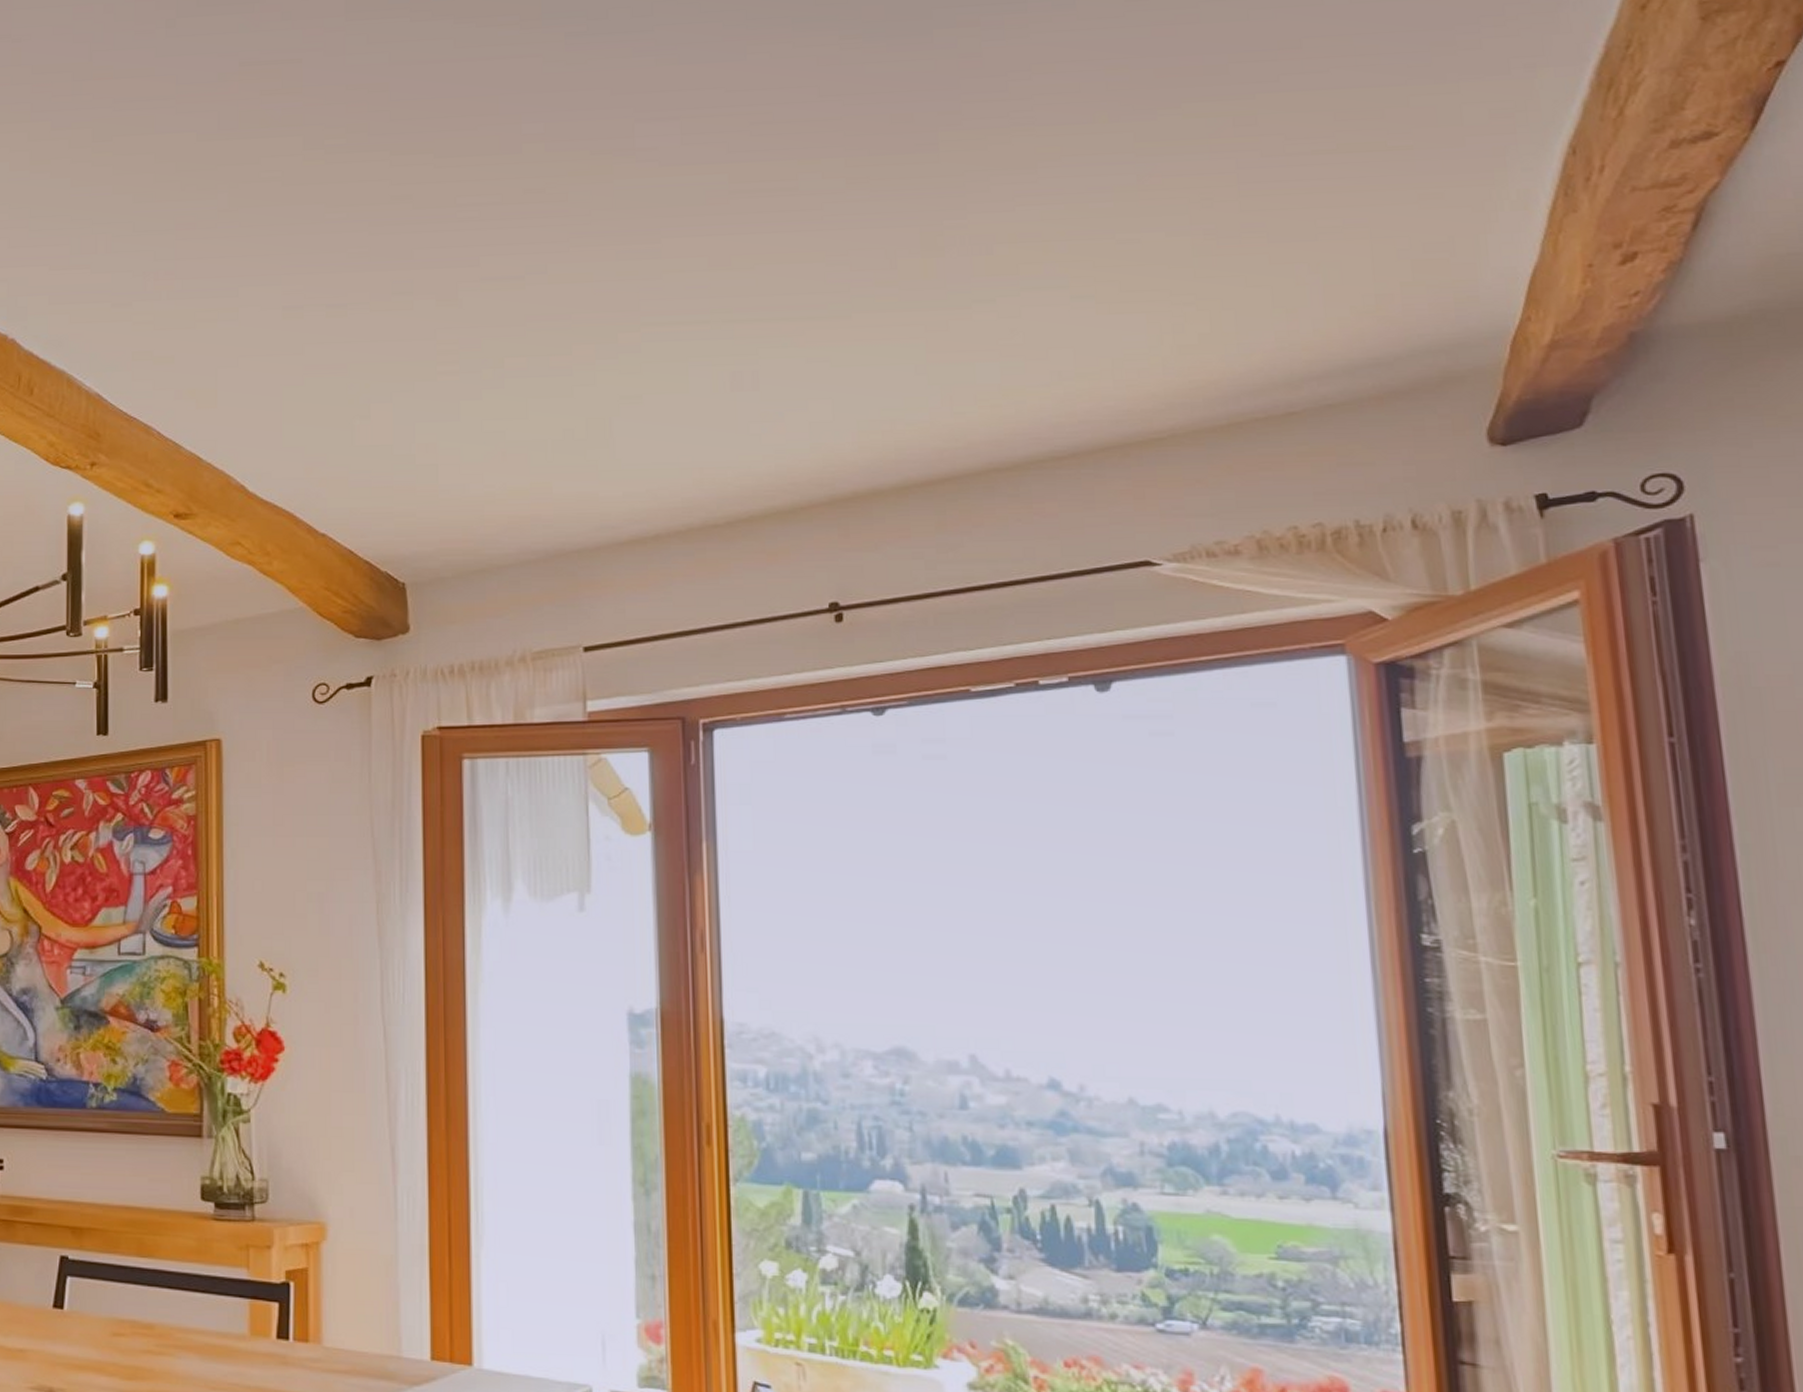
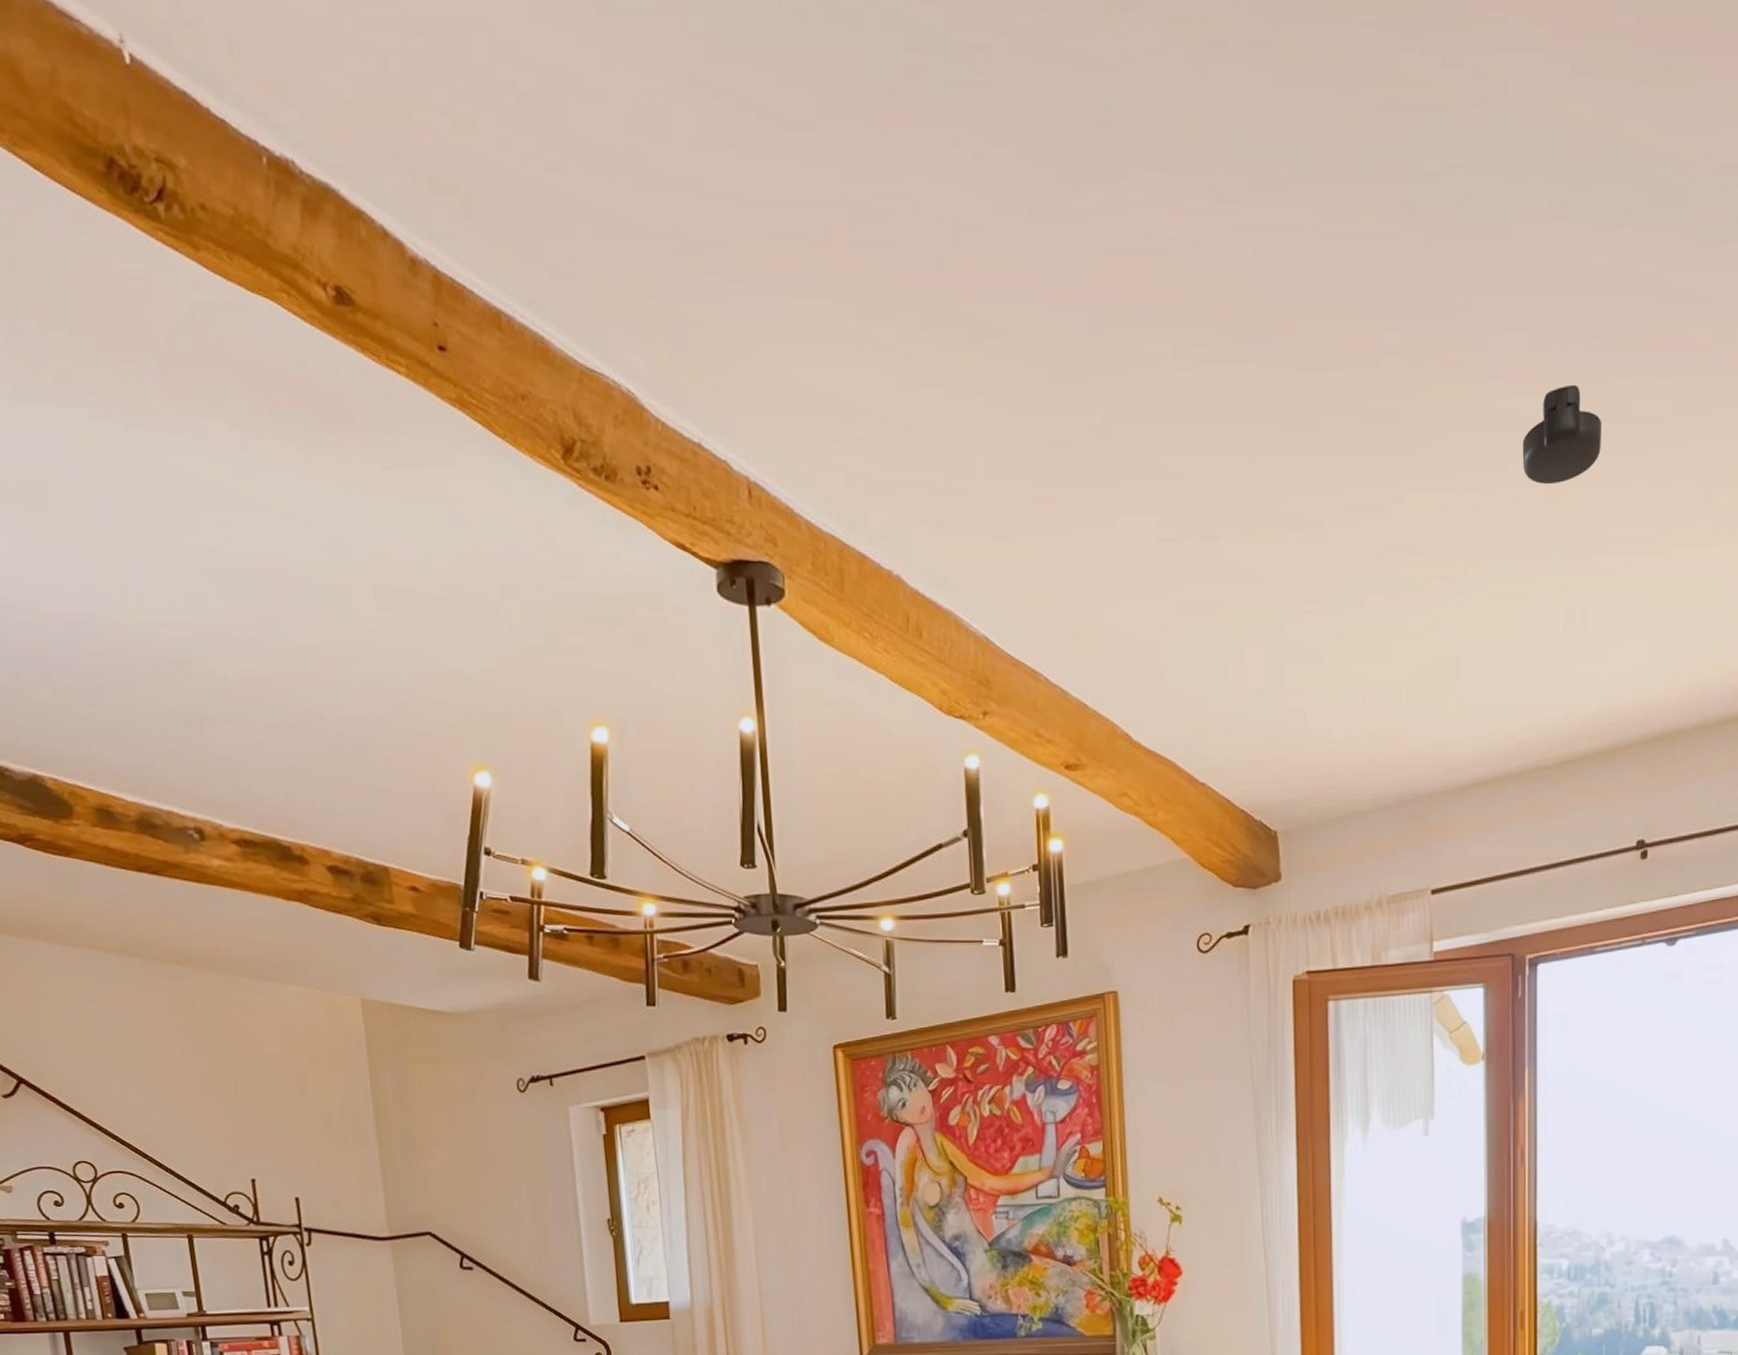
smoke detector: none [677,164,767,256] -> present [1522,384,1602,485]

